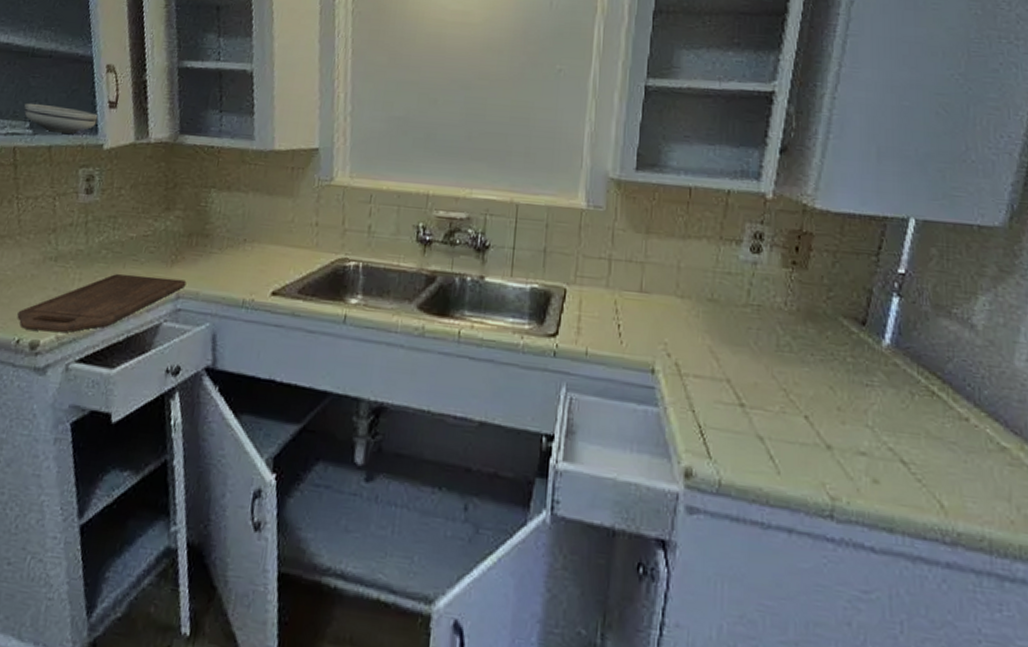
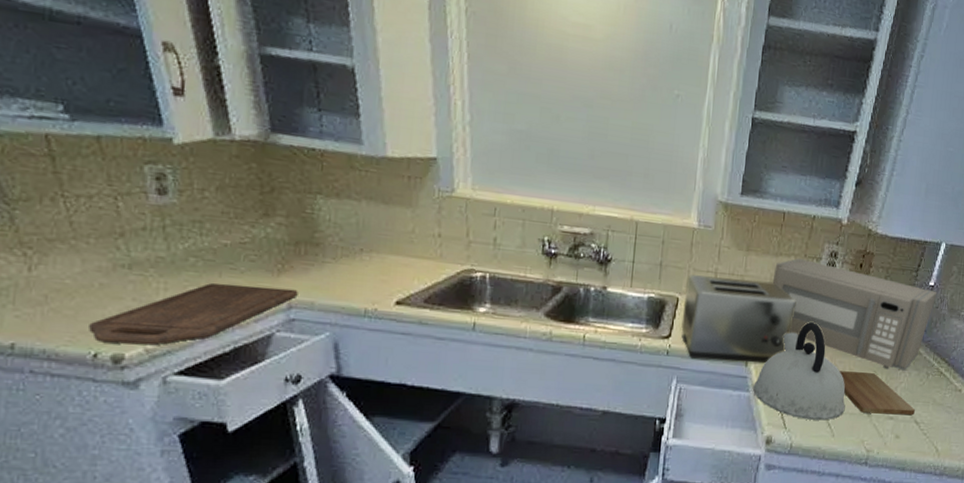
bowl: present [23,102,98,134] -> none [49,79,160,123]
toaster: none [570,262,713,370] -> present [681,275,797,363]
kettle: none [663,320,793,451] -> present [753,322,846,421]
microwave: none [680,240,912,388] -> present [772,257,937,371]
cutting board: none [779,384,900,452] -> present [839,371,916,416]

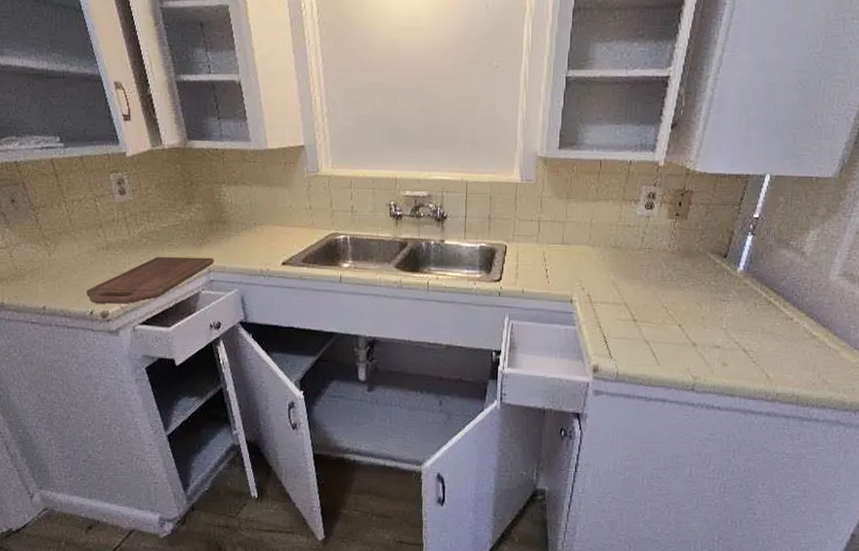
toaster: present [681,275,797,363] -> none [510,224,617,299]
kettle: present [753,322,846,421] -> none [579,260,670,350]
microwave: present [772,257,937,371] -> none [592,201,763,302]
cutting board: present [839,371,916,416] -> none [662,304,743,344]

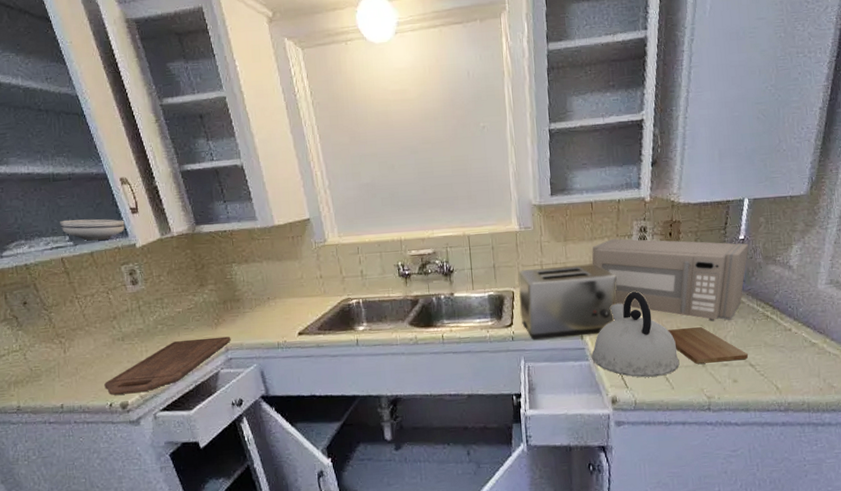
bowl: none [50,120,116,145] -> present [59,219,125,241]
toaster: none [510,224,617,299] -> present [518,263,617,340]
kettle: none [579,260,670,350] -> present [592,291,680,378]
microwave: none [592,201,763,302] -> present [591,238,749,322]
cutting board: none [662,304,743,344] -> present [668,326,749,364]

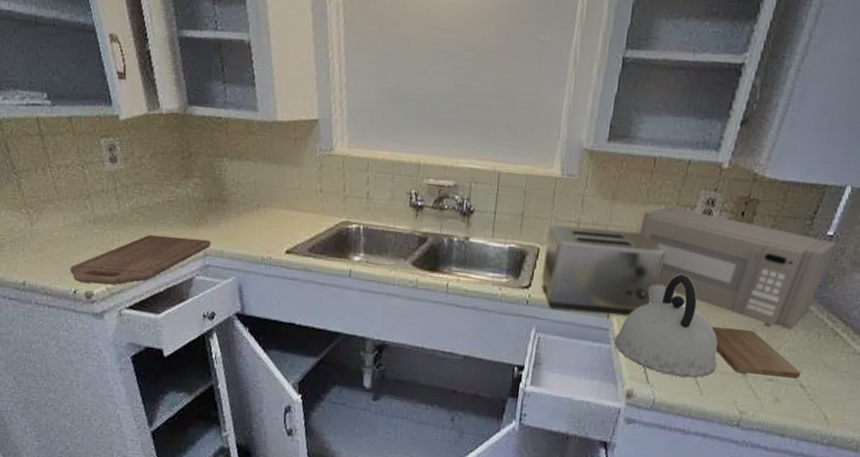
bowl: present [59,219,125,241] -> none [37,73,110,105]

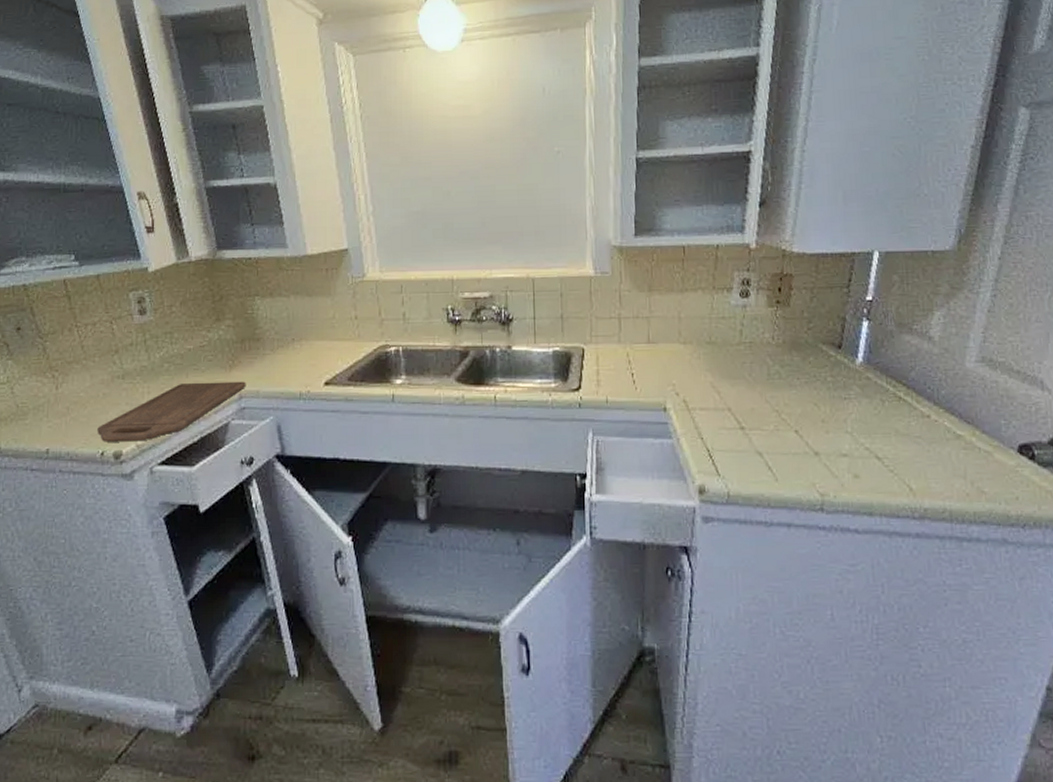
toaster: present [541,225,666,315] -> none [589,320,711,409]
kettle: present [614,274,718,378] -> none [676,357,786,464]
microwave: present [639,206,837,330] -> none [681,291,878,400]
cutting board: present [711,327,802,379] -> none [772,405,875,452]

